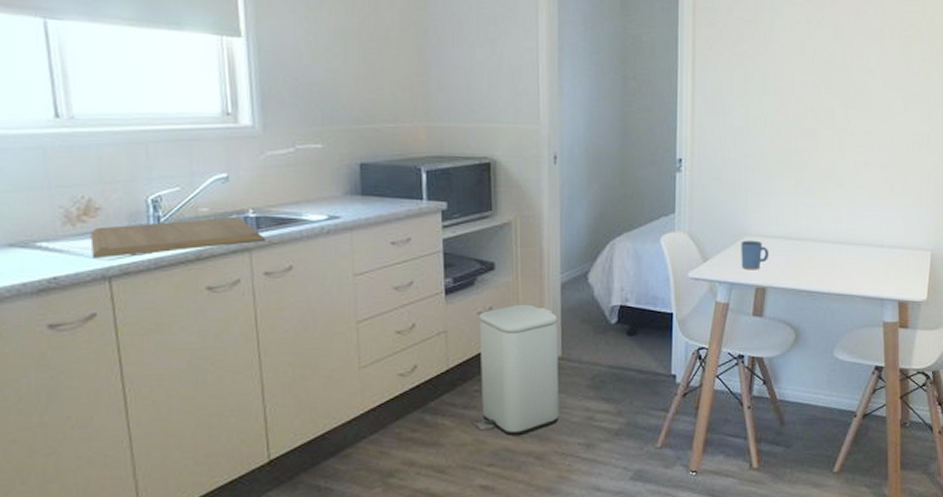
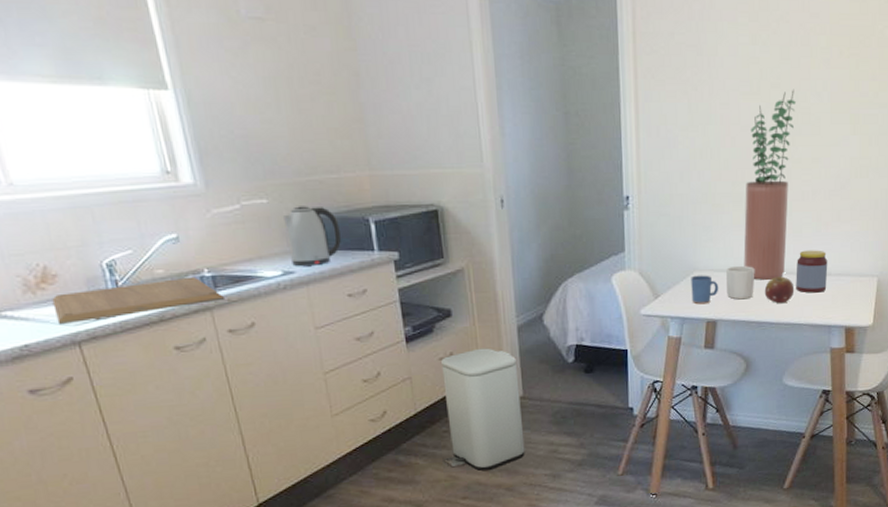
kettle: none [335,152,391,213] -> present [282,206,341,267]
mug: none [776,234,807,267] -> present [725,266,755,300]
vase: none [795,65,849,248] -> present [743,89,796,280]
fruit: none [815,246,847,274] -> present [764,276,795,304]
jar: none [848,221,880,264] -> present [796,250,828,293]

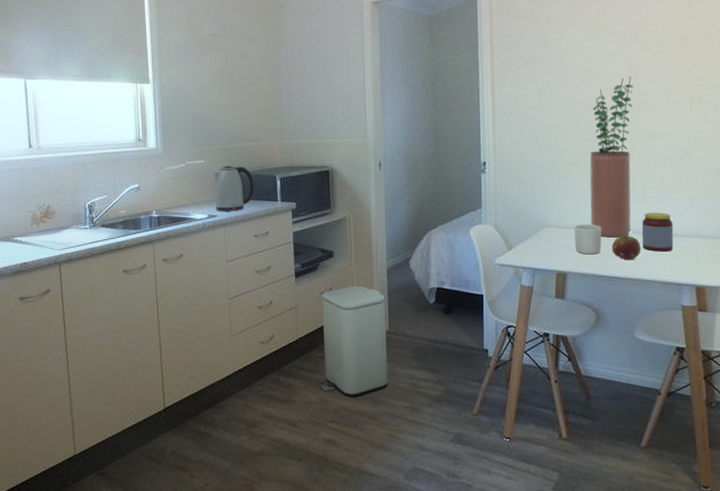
chopping board: present [52,276,226,325] -> none [48,216,165,249]
mug: present [691,275,719,304] -> none [541,231,568,257]

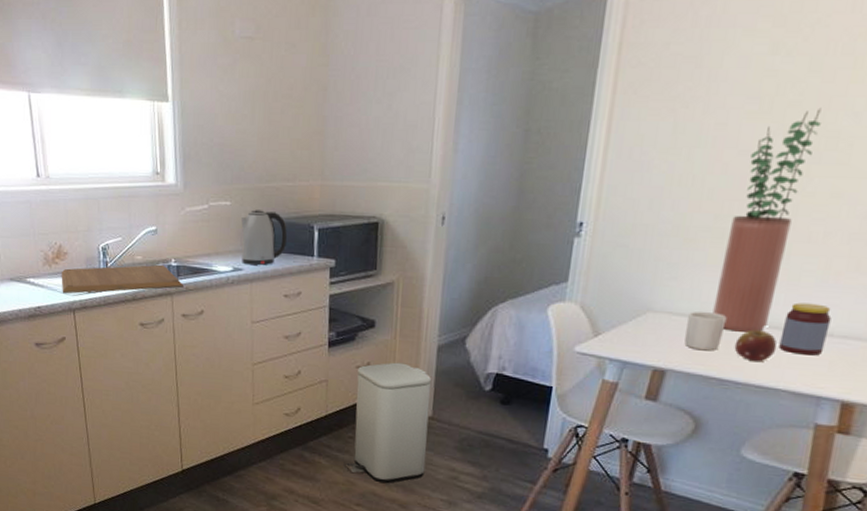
chopping board: none [48,216,165,249] -> present [61,264,185,294]

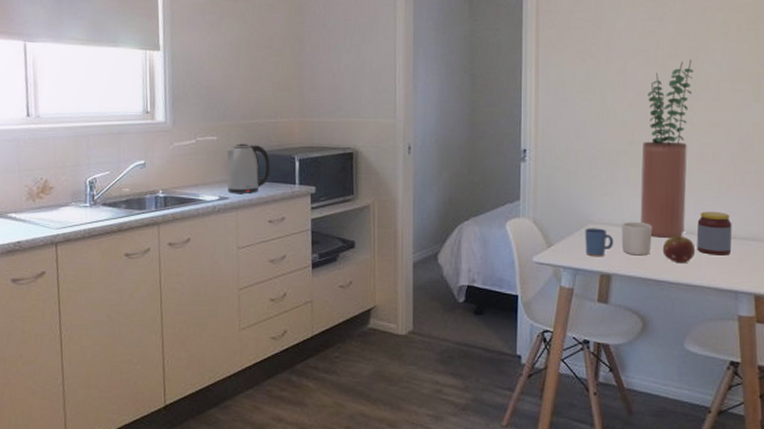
chopping board: present [61,264,185,294] -> none [45,196,171,228]
pedal bin: present [343,362,431,483] -> none [331,280,411,402]
mug: none [638,316,676,350] -> present [585,228,614,257]

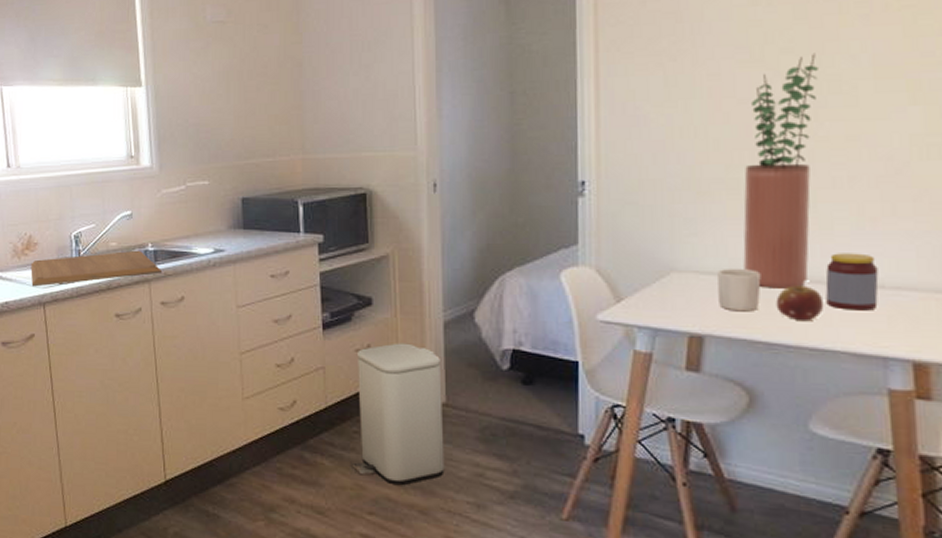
chopping board: none [45,196,171,228] -> present [30,250,163,287]
kettle: present [226,143,270,195] -> none [220,187,270,246]
pedal bin: none [331,280,411,402] -> present [350,343,445,485]
mug: present [585,228,614,257] -> none [666,277,707,314]

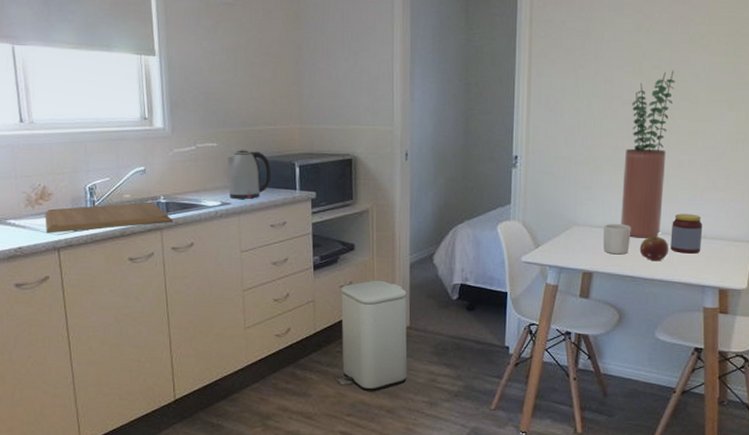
kettle: none [220,187,270,246] -> present [227,150,271,200]

